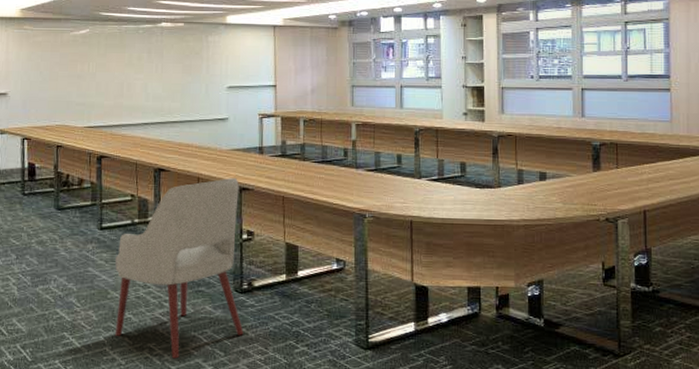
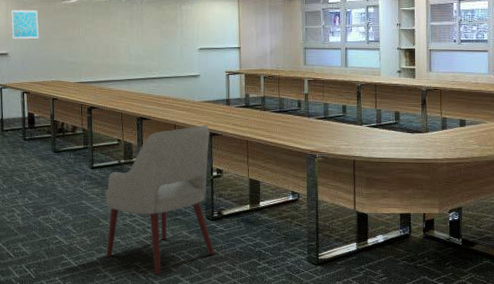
wall art: none [12,42,43,77] -> present [11,9,39,40]

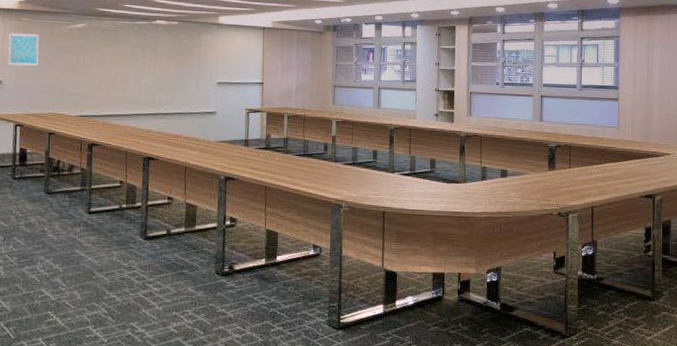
chair: present [105,125,215,275] -> none [98,168,225,337]

